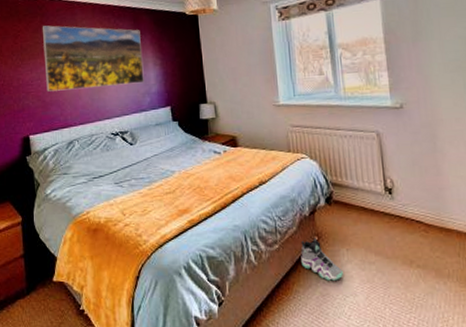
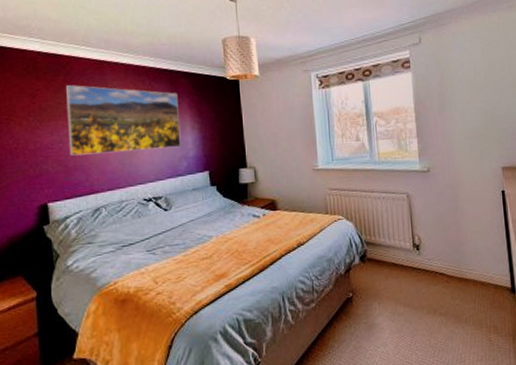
sneaker: present [301,238,343,281] -> none [336,294,375,334]

